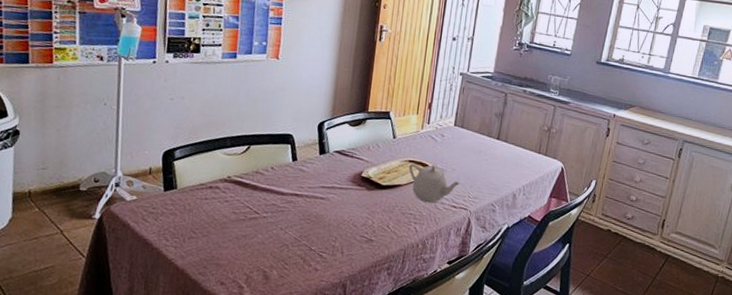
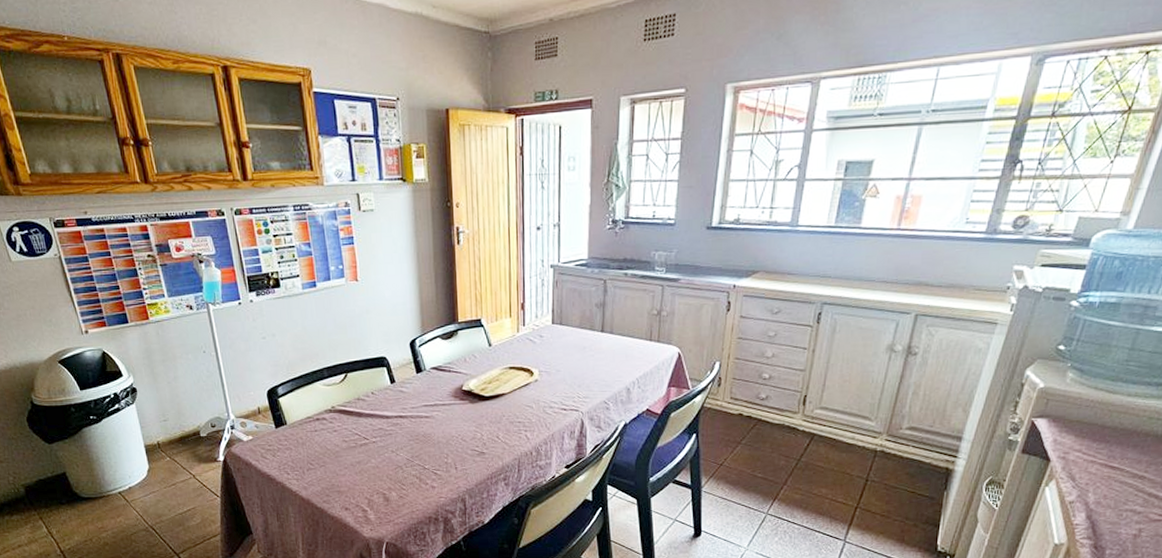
teapot: present [408,163,460,203] -> none [509,367,567,409]

